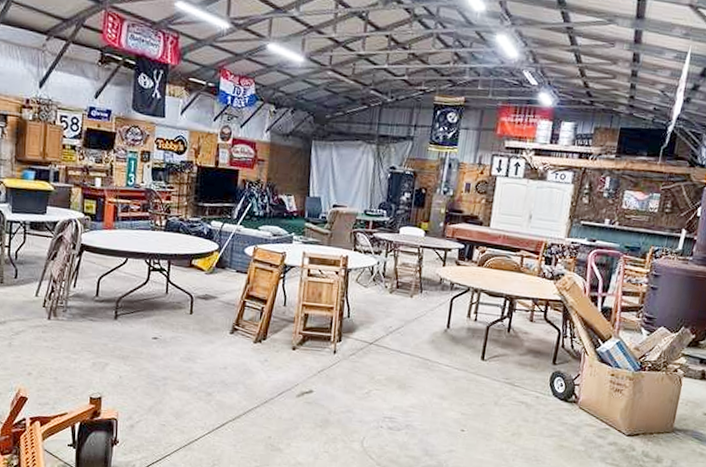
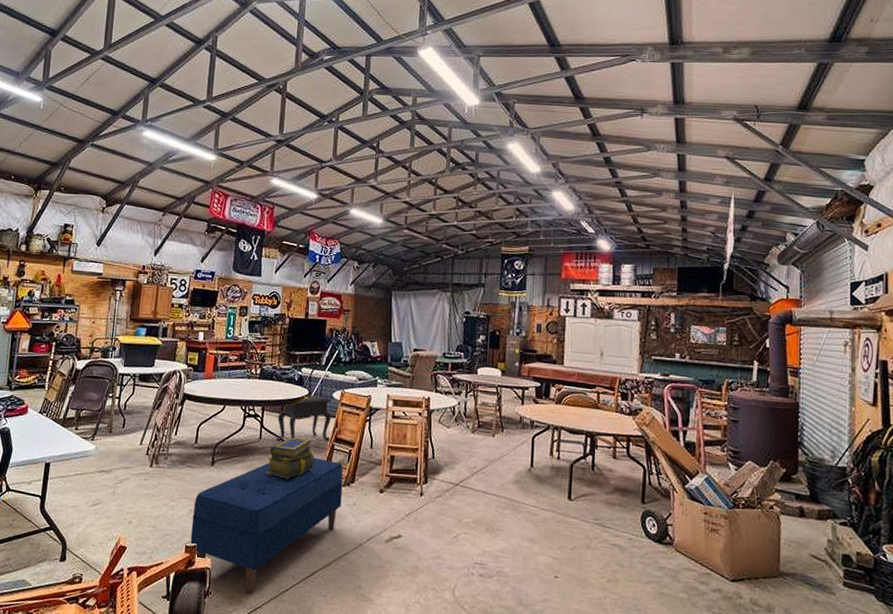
bench: none [95,313,255,444] -> present [190,457,344,595]
stack of books: none [174,293,225,335] -> present [266,438,315,479]
side table: none [184,249,243,298] -> present [276,394,331,441]

